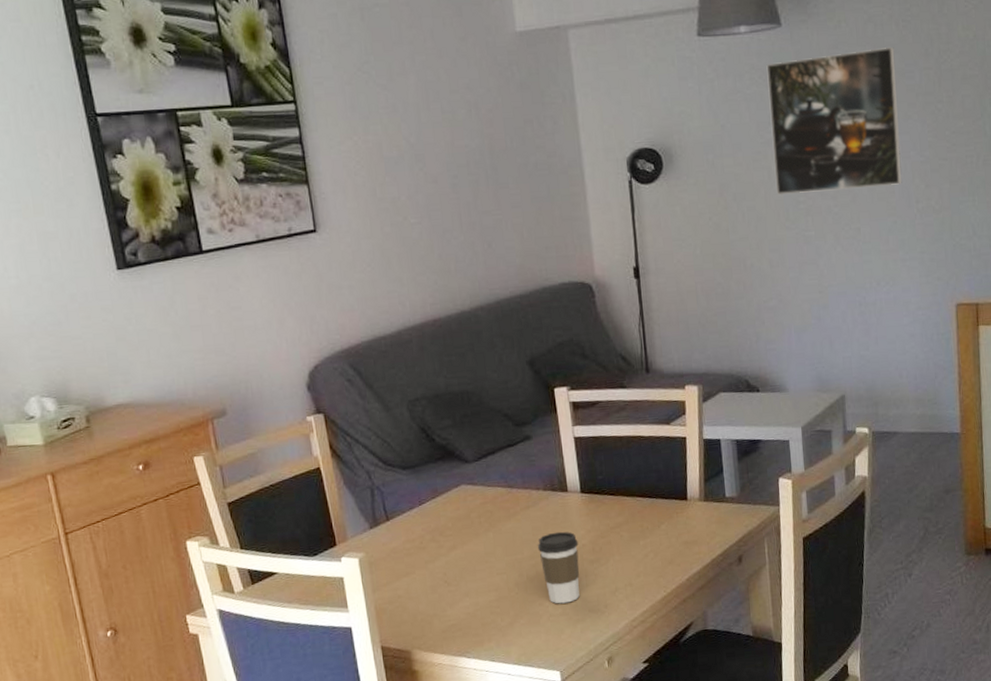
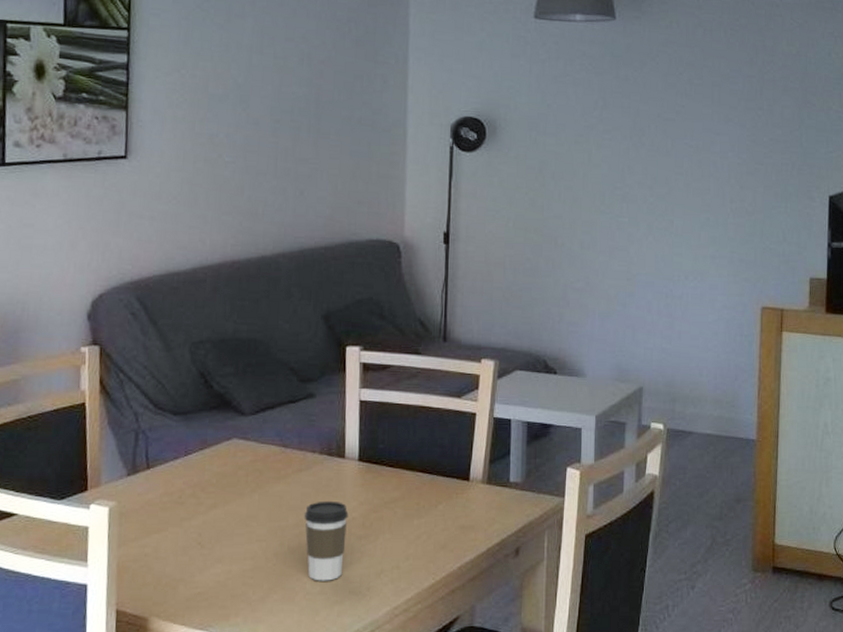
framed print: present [766,47,902,195] -> none [595,51,721,183]

